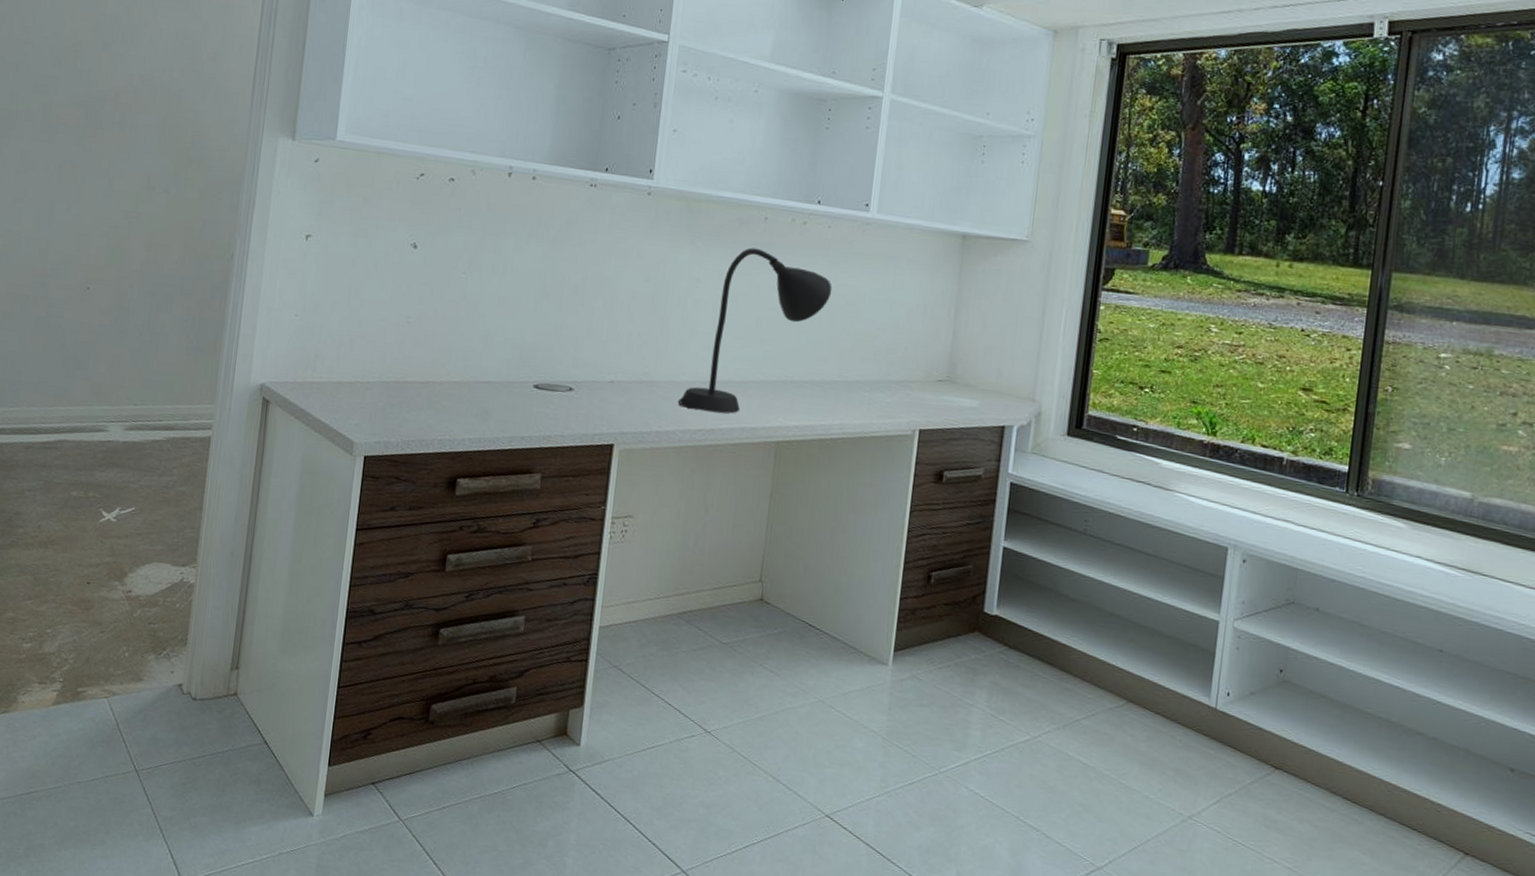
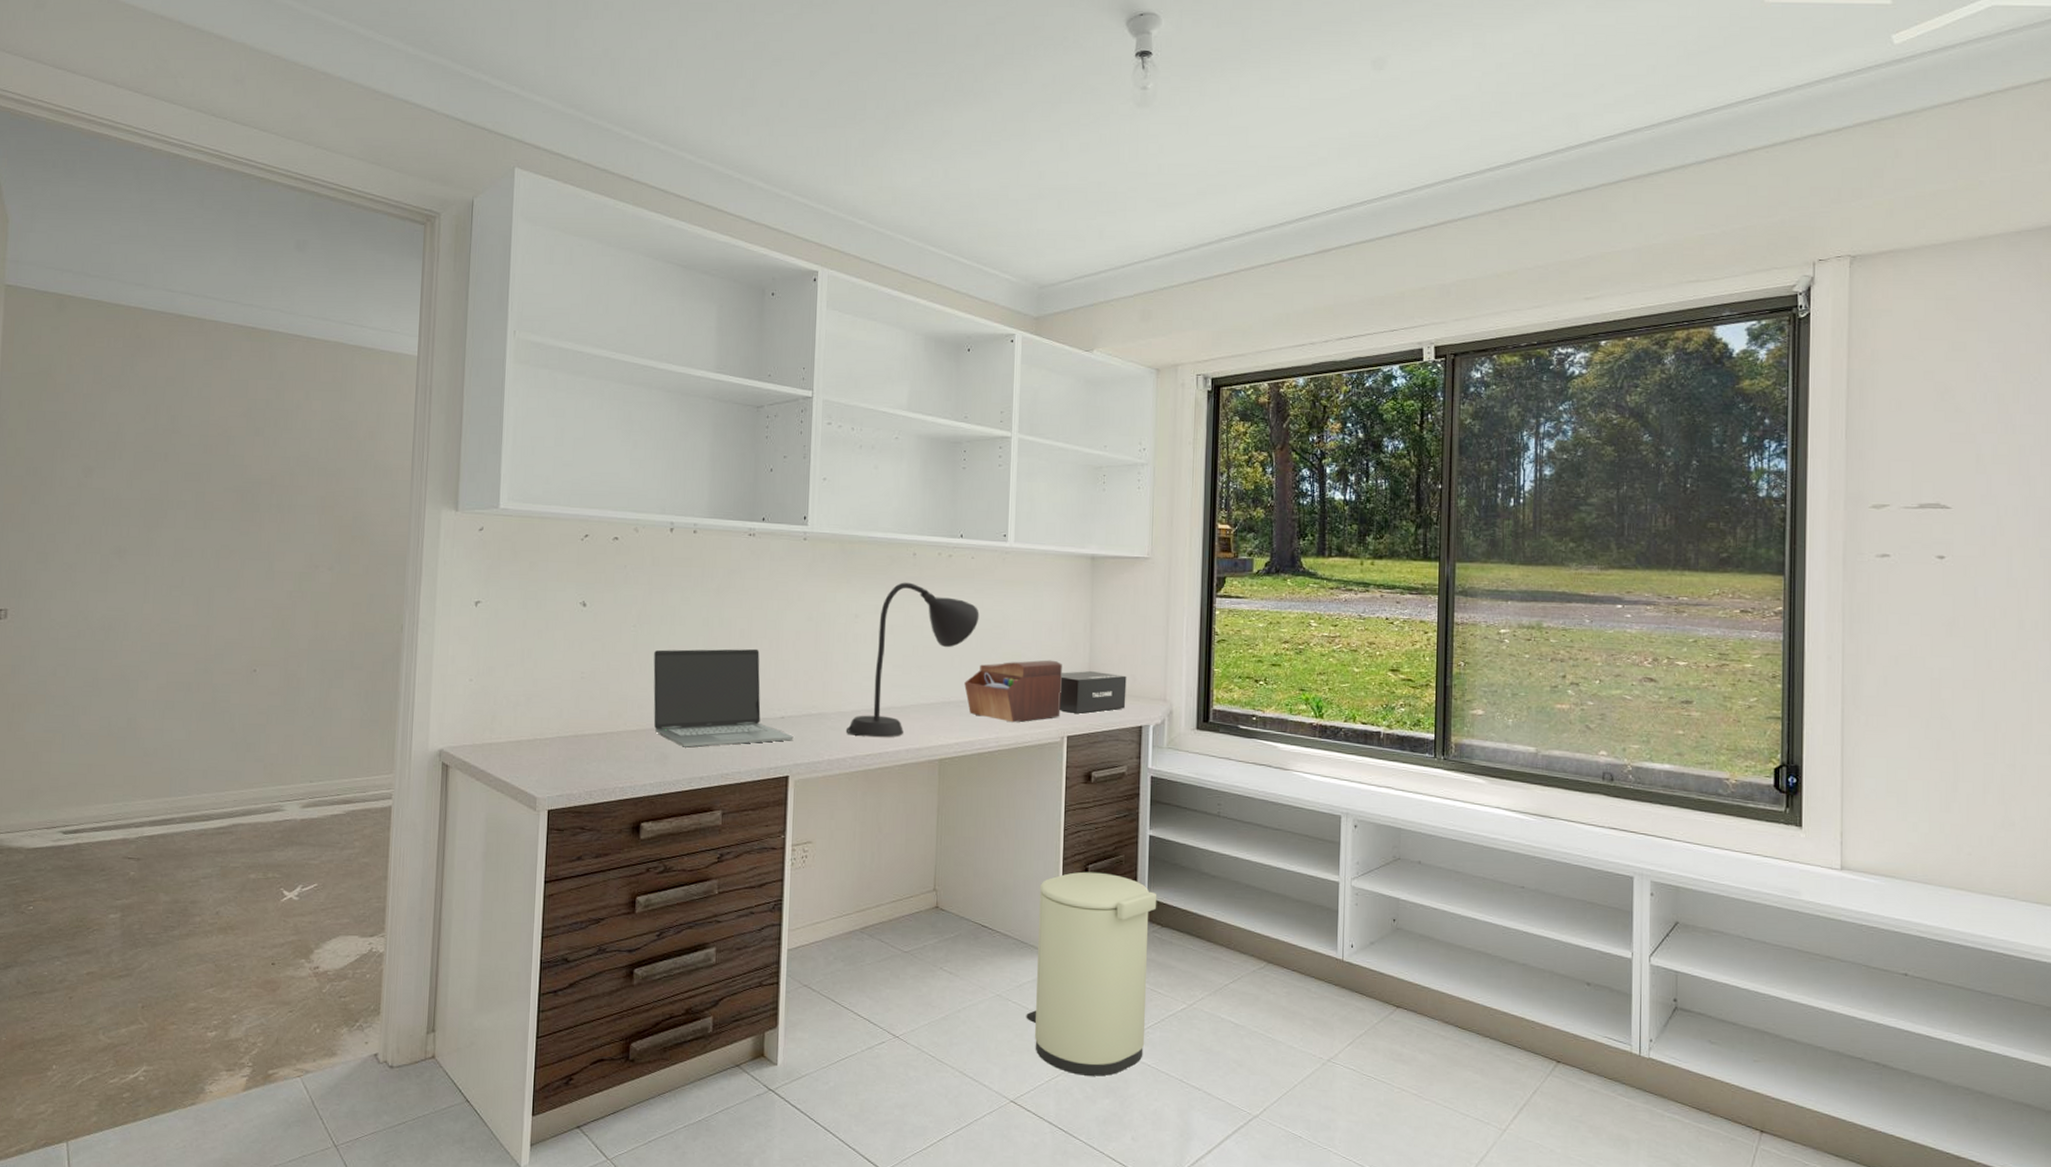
laptop: none [477,299,622,408] -> present [653,648,794,748]
sewing box: none [809,343,920,410] -> present [964,659,1062,723]
pedal bin: none [849,578,1007,802] -> present [1026,871,1157,1076]
box: none [913,359,992,407] -> present [1059,671,1127,714]

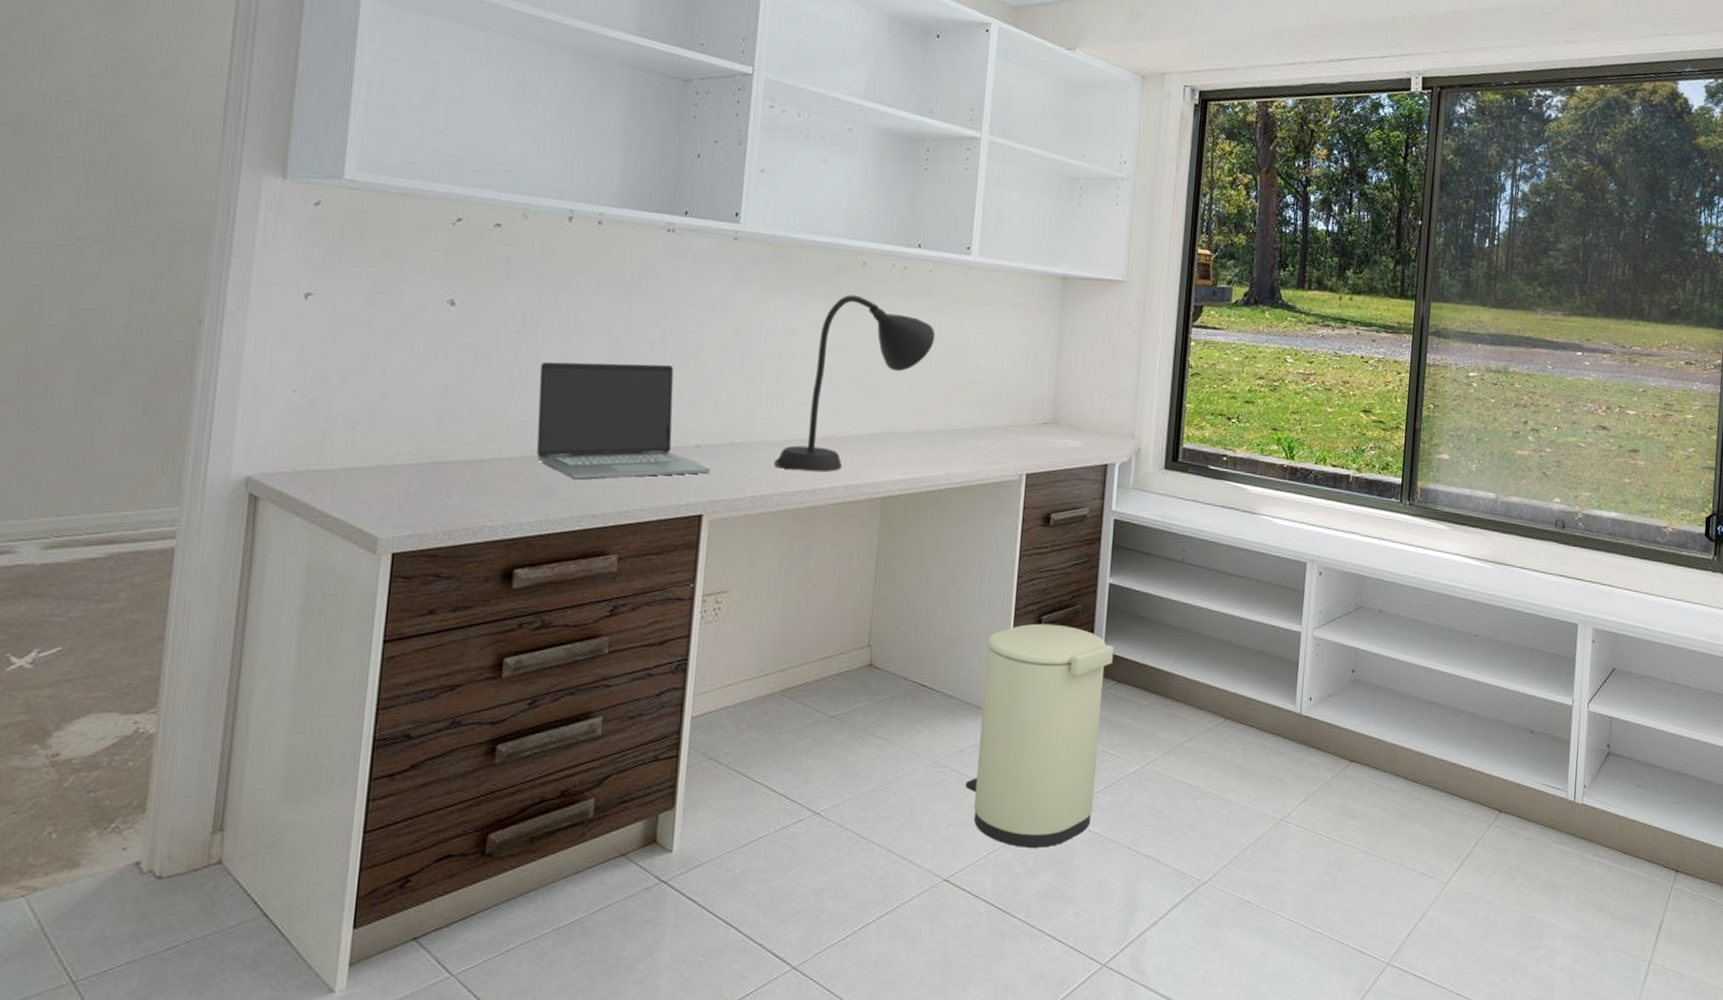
sewing box: present [964,659,1062,723] -> none [914,388,1025,458]
box: present [1059,671,1127,714] -> none [1019,402,1094,450]

